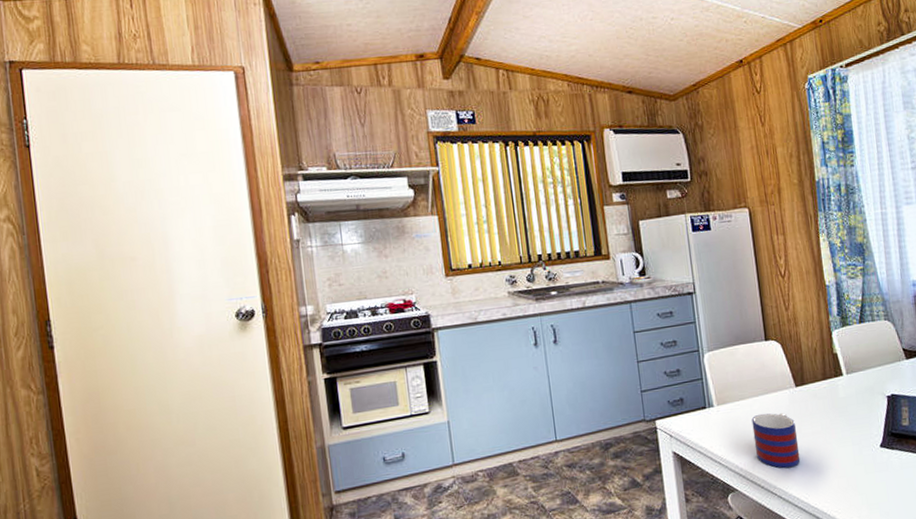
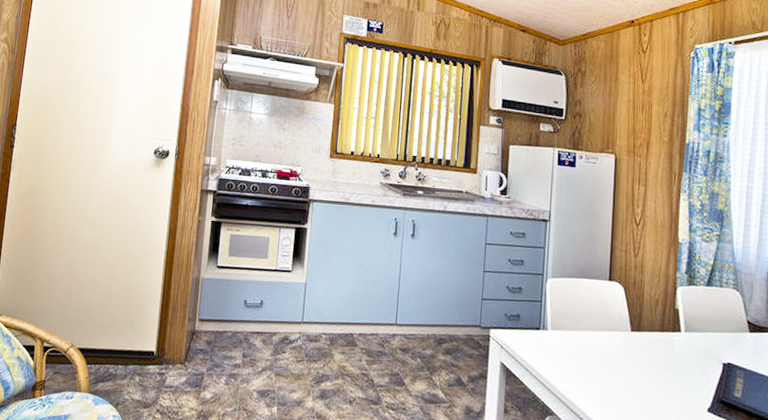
mug: present [751,413,801,468] -> none [580,348,625,408]

